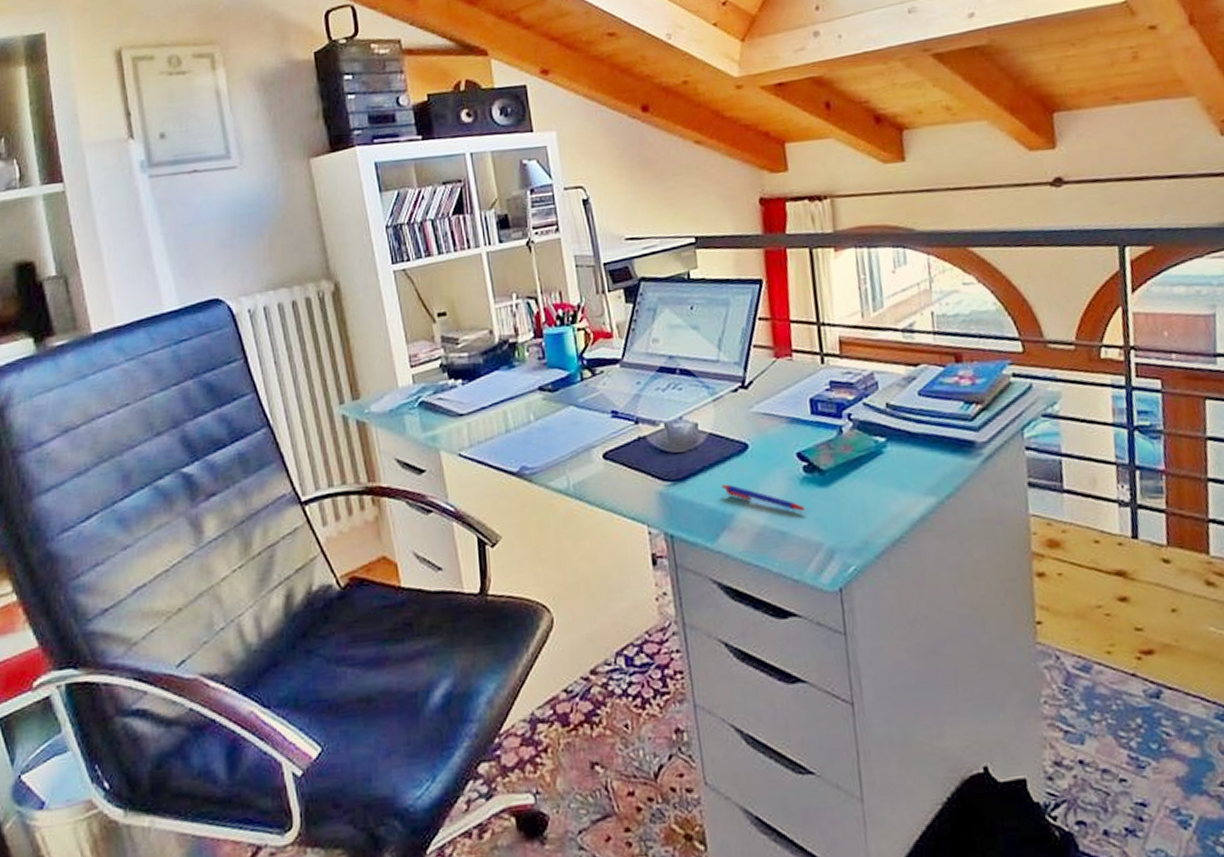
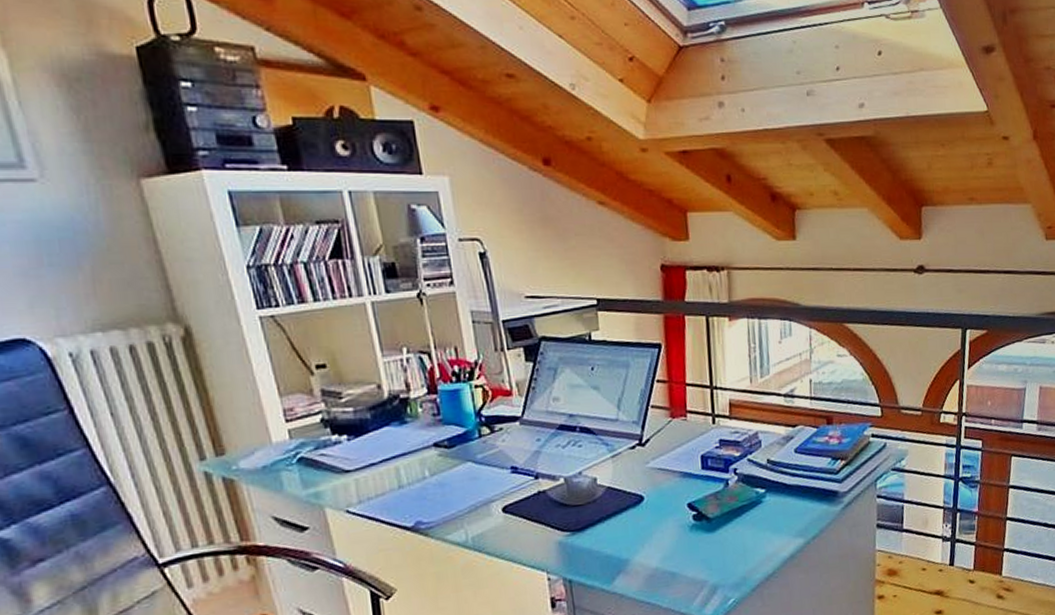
pen: present [721,484,806,511] -> none [617,532,694,554]

